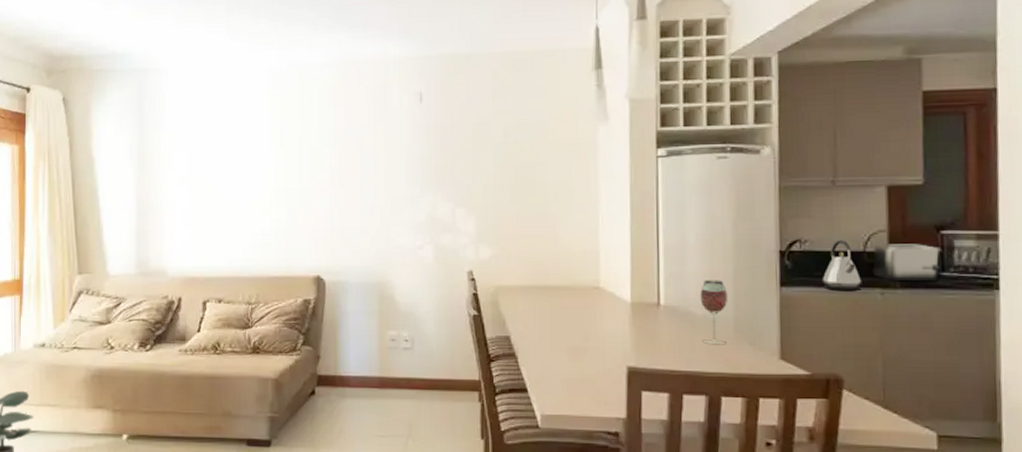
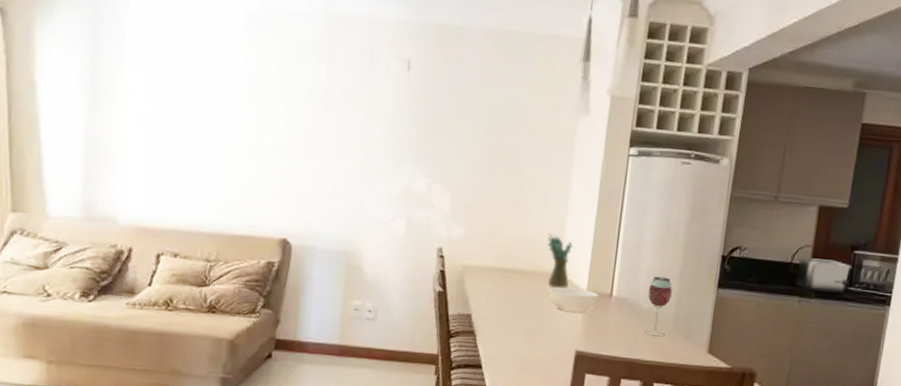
vase: none [581,246,610,303] -> present [547,233,573,289]
bowl: none [588,300,645,326] -> present [547,286,599,313]
kettle: present [822,239,862,292] -> none [753,250,786,298]

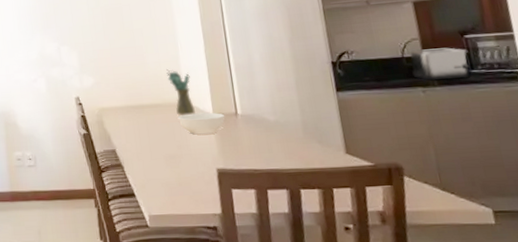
wineglass: present [645,276,672,337] -> none [269,90,298,146]

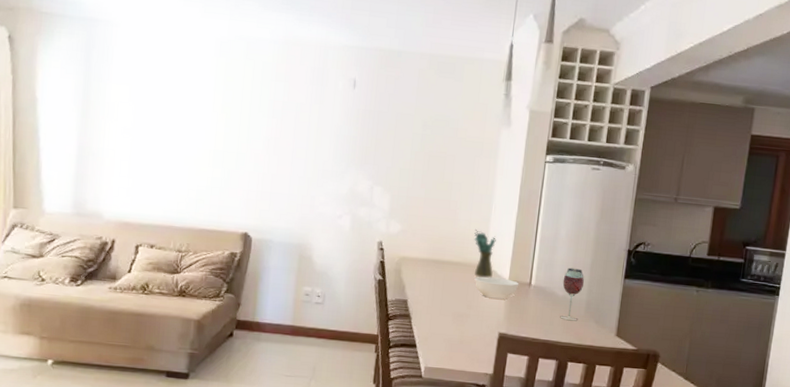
wineglass: none [269,90,298,146] -> present [560,267,584,321]
toaster: present [410,47,469,81] -> none [693,252,743,285]

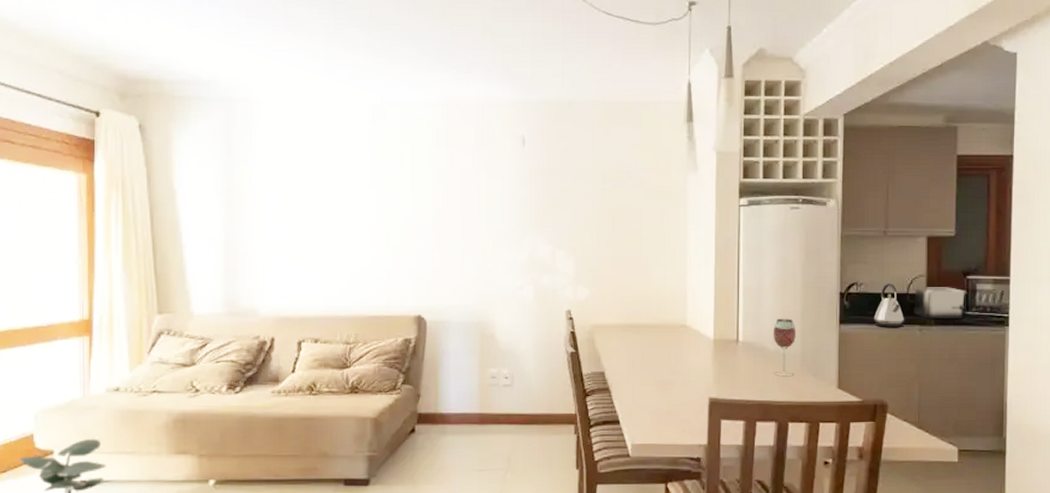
vase: present [474,230,496,278] -> none [671,287,695,340]
bowl: present [474,276,519,299] -> none [676,337,726,361]
kettle: none [655,245,685,288] -> present [873,282,905,328]
toaster: none [693,252,743,285] -> present [913,287,965,320]

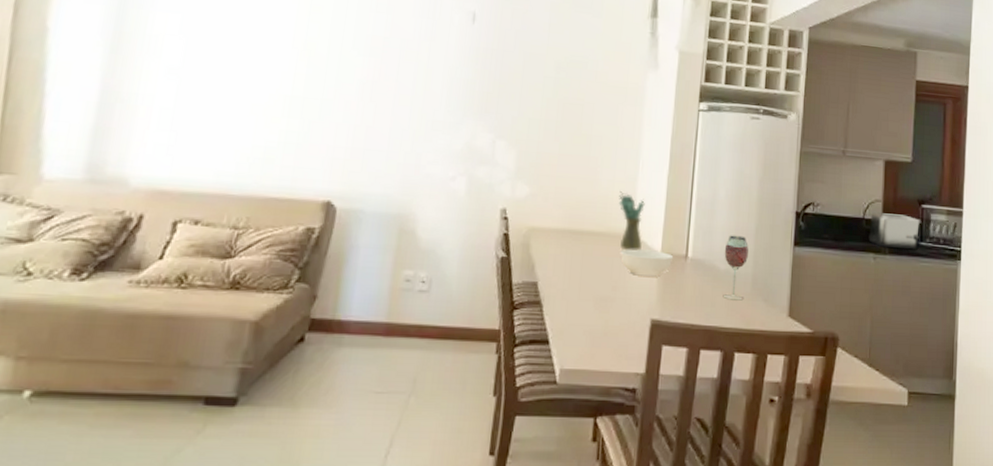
vase: none [671,287,695,340] -> present [618,191,645,251]
bowl: none [676,337,726,361] -> present [620,249,674,277]
kettle: present [873,282,905,328] -> none [828,205,860,255]

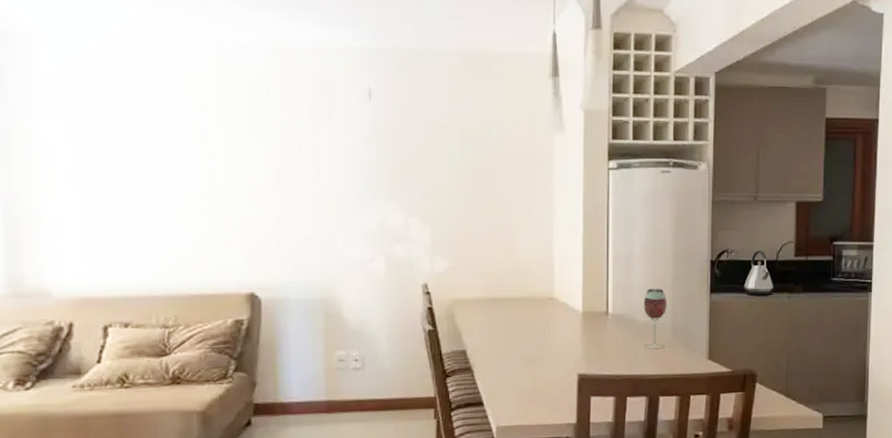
vase: present [618,191,645,251] -> none [537,257,563,313]
bowl: present [620,249,674,277] -> none [542,310,595,335]
kettle: none [828,205,860,255] -> present [743,249,774,297]
toaster: present [868,212,920,250] -> none [782,253,831,287]

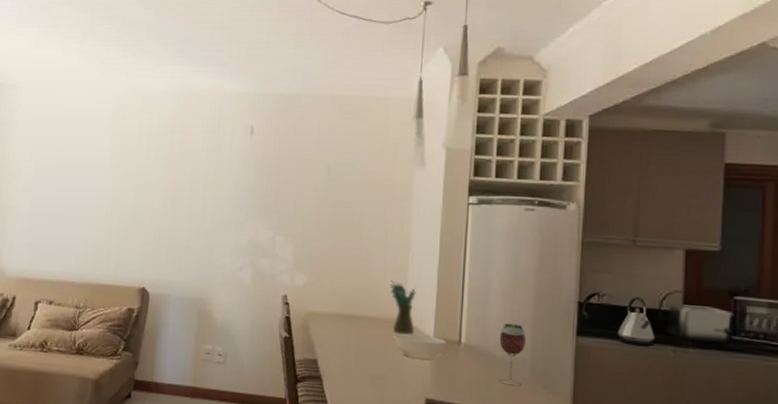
vase: none [537,257,563,313] -> present [390,281,416,335]
bowl: none [542,310,595,335] -> present [393,333,447,360]
toaster: none [782,253,831,287] -> present [666,304,732,344]

